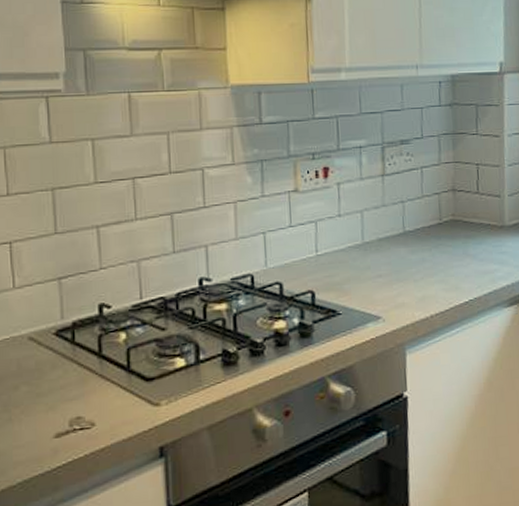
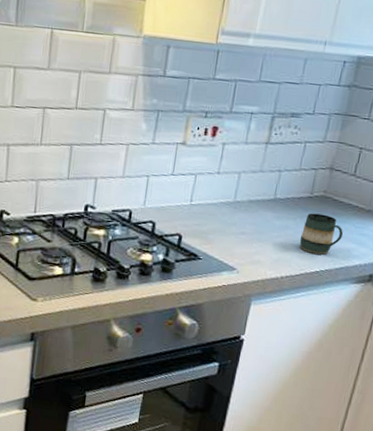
mug: none [440,239,483,284] -> present [299,213,344,255]

